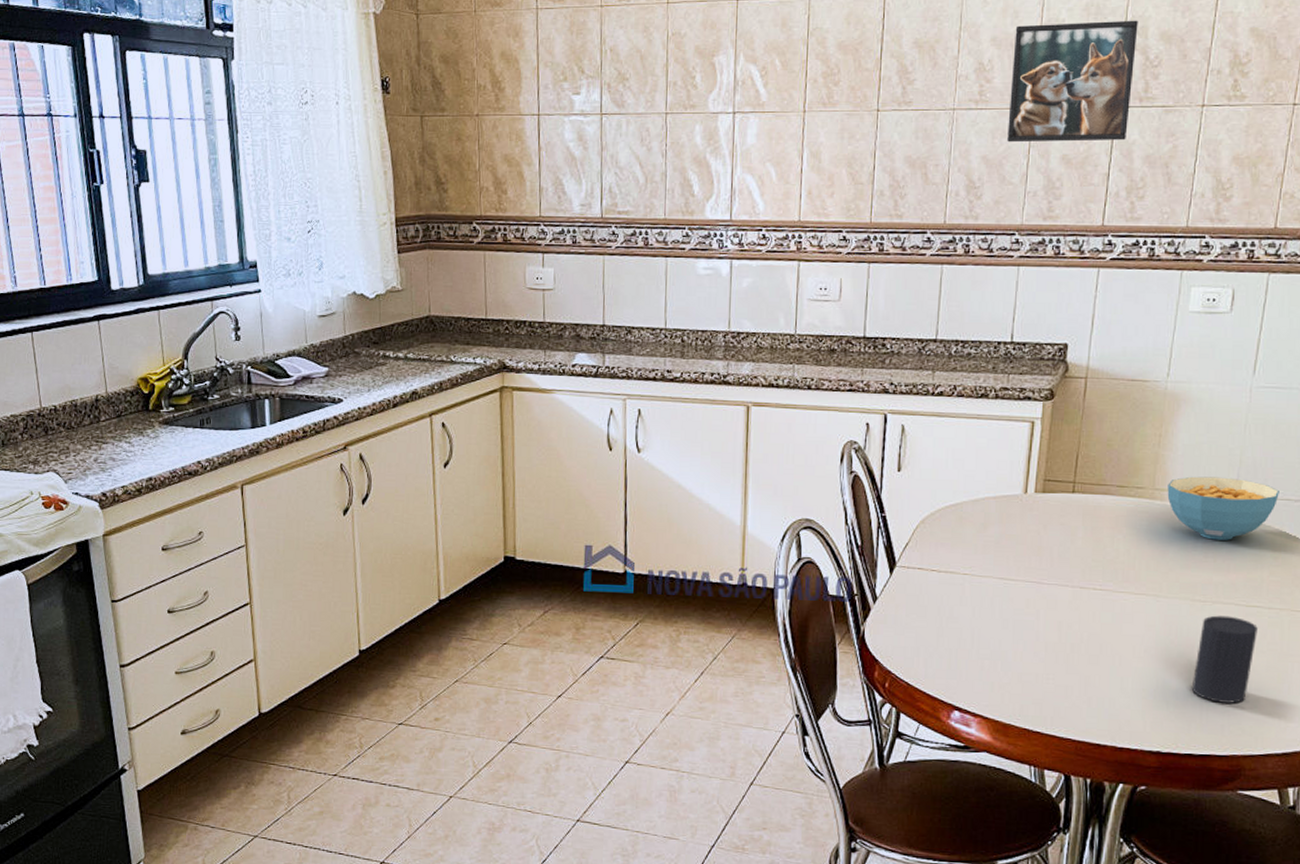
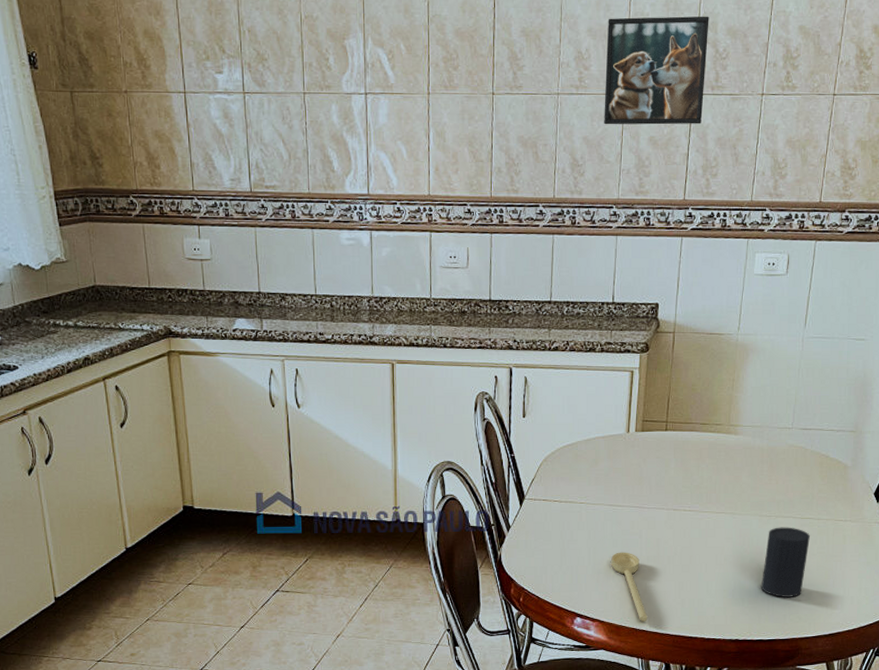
spoon: none [1000,635,1044,722] -> present [611,552,648,622]
cereal bowl: present [1167,476,1279,540] -> none [740,413,825,466]

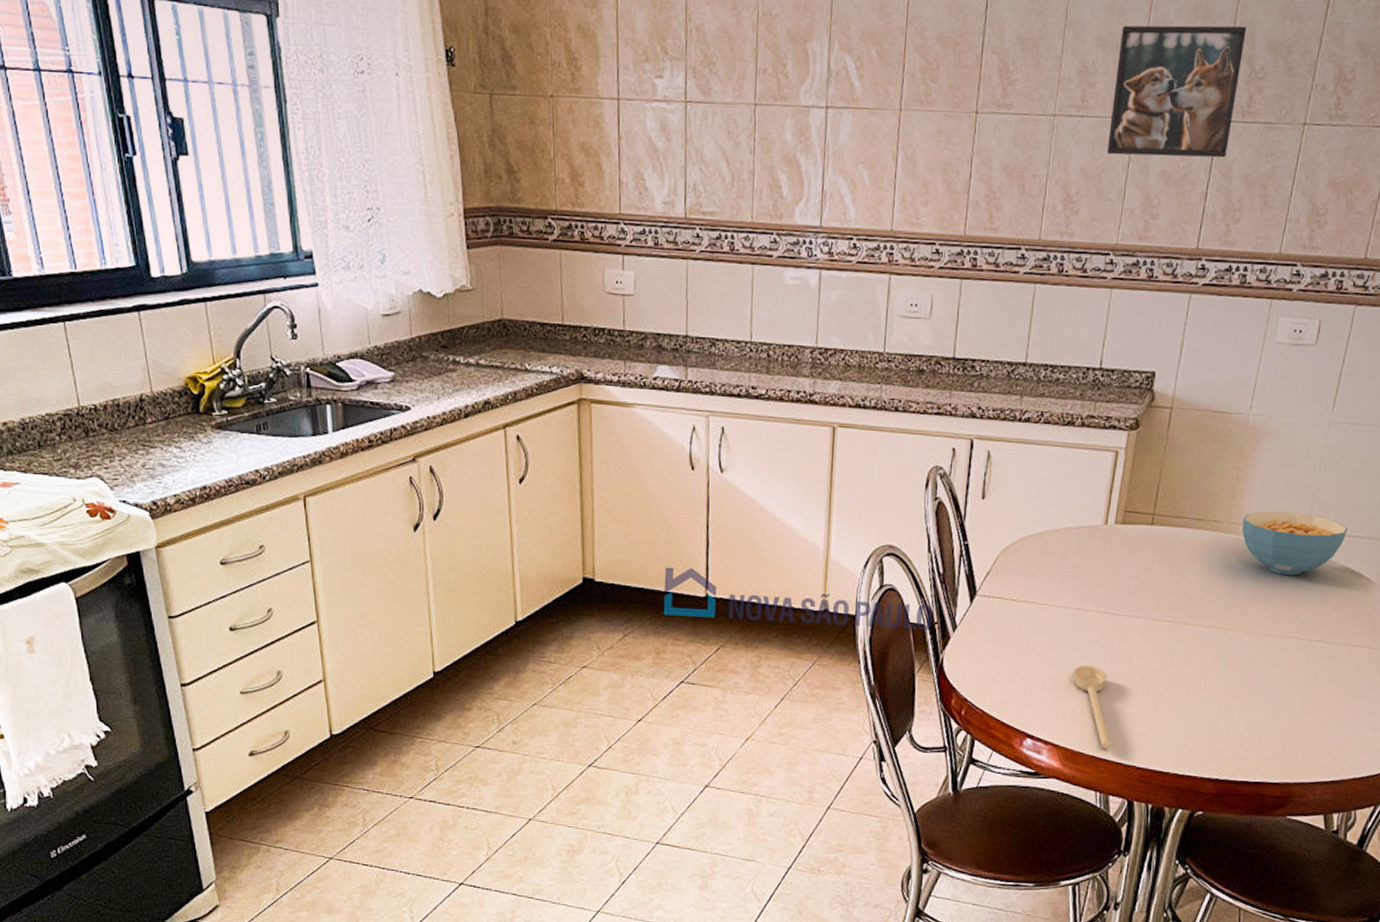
cereal bowl: none [740,413,825,466] -> present [1241,511,1348,575]
cup: present [761,527,810,597] -> none [1252,648,1317,734]

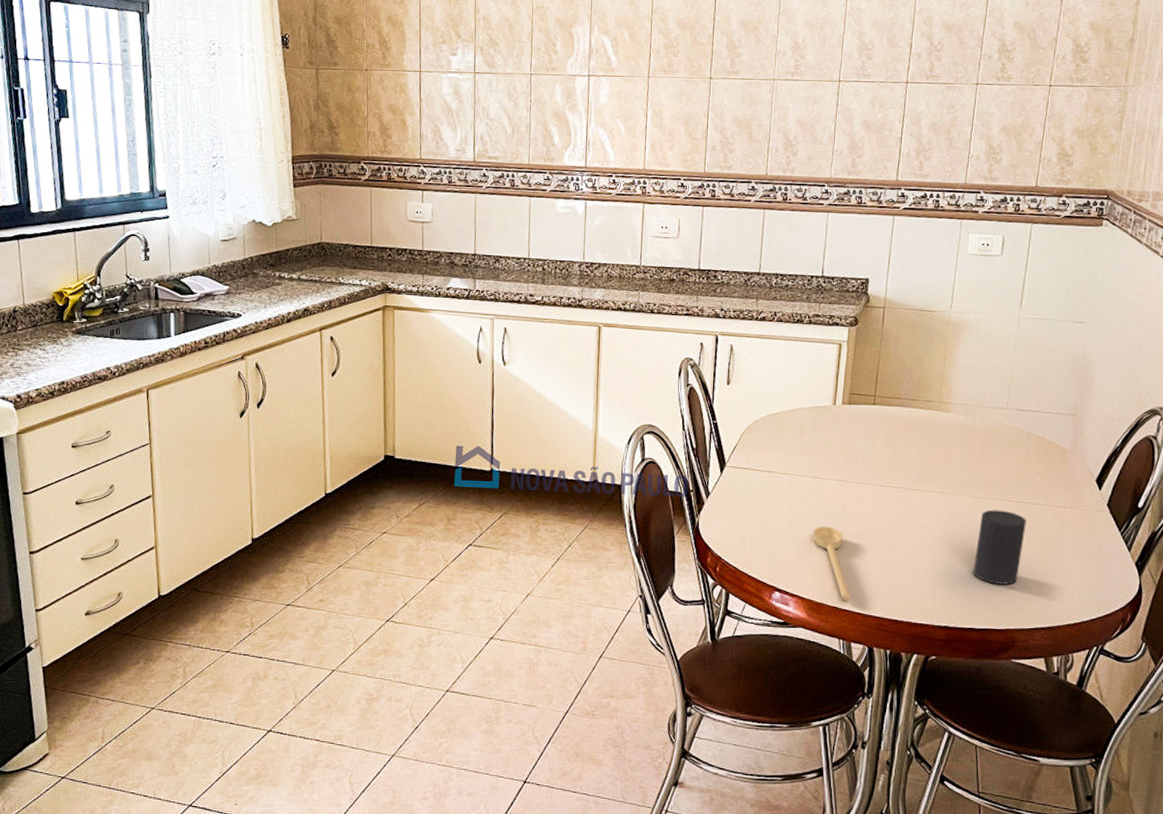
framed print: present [1107,25,1247,158] -> none [818,11,925,110]
cereal bowl: present [1241,511,1348,575] -> none [951,392,1042,446]
cup: none [1252,648,1317,734] -> present [973,509,1026,585]

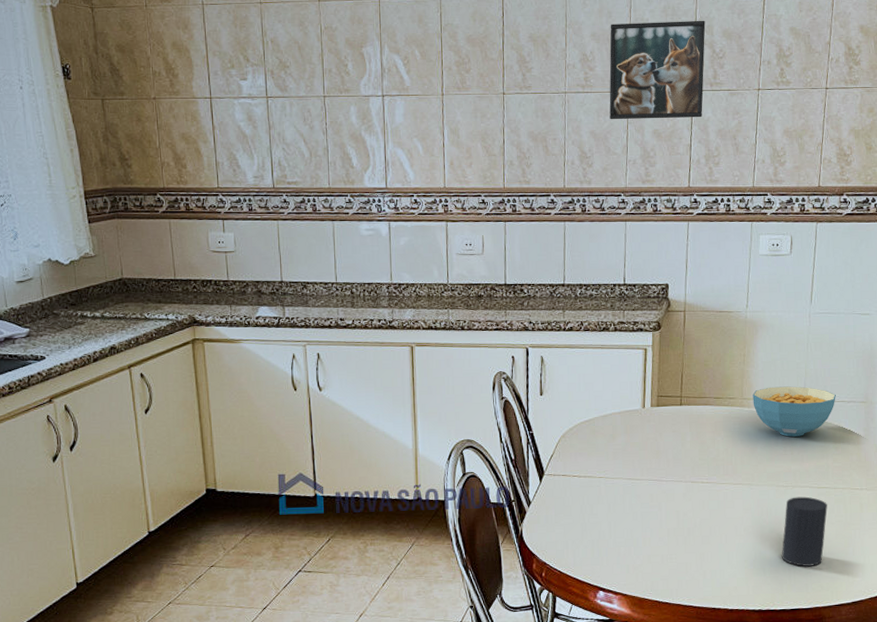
spoon: present [813,526,850,602] -> none [632,525,670,595]
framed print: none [818,11,925,110] -> present [609,20,706,120]
cereal bowl: none [951,392,1042,446] -> present [752,386,836,437]

